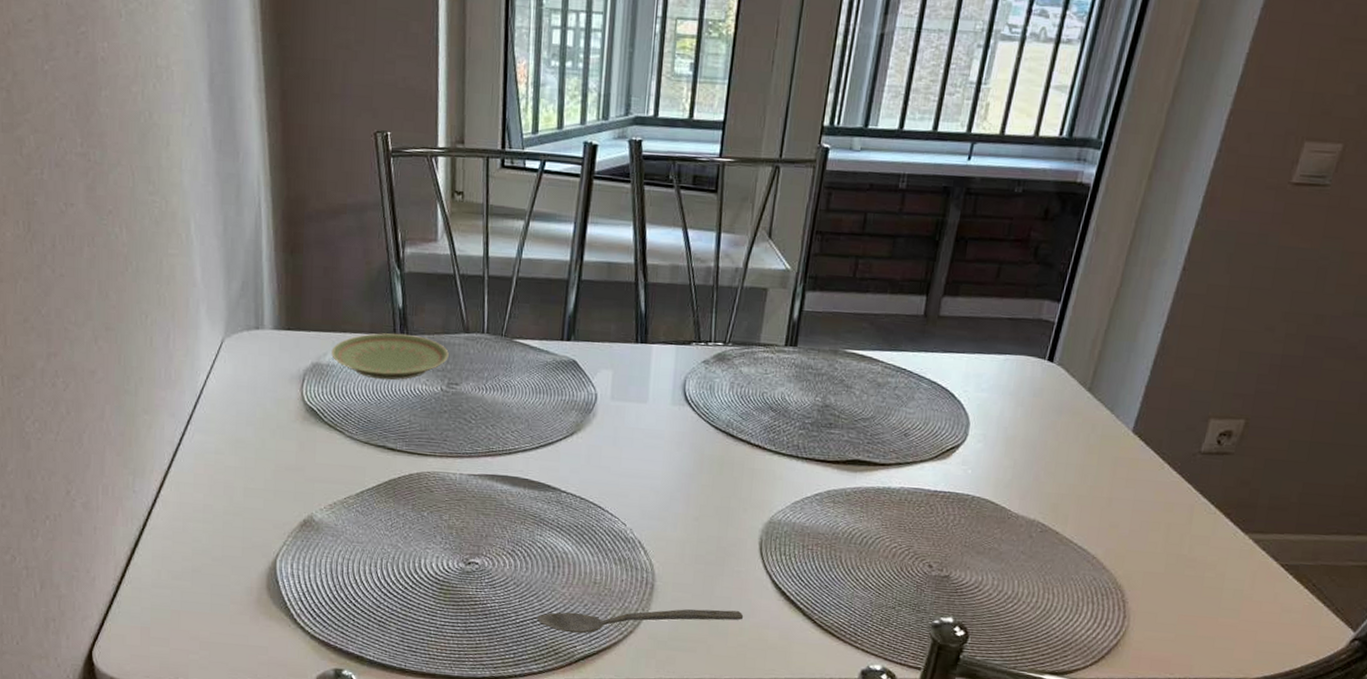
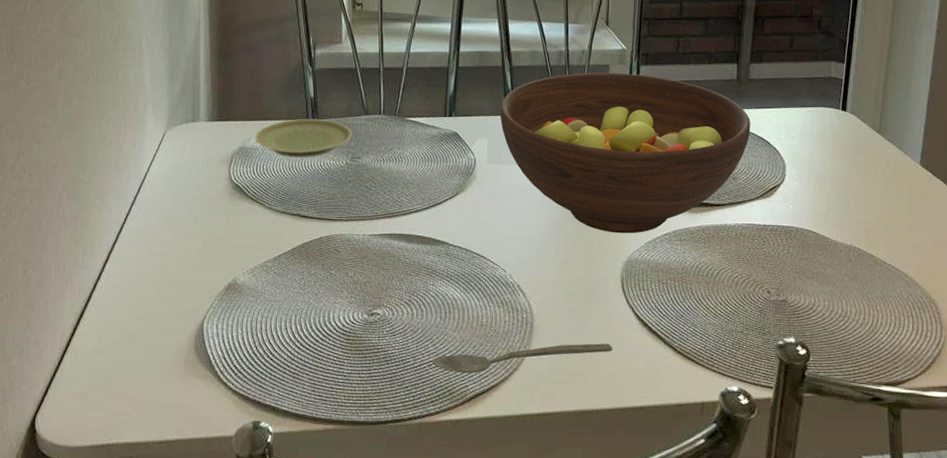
fruit bowl: none [628,296,934,492] -> present [499,72,751,234]

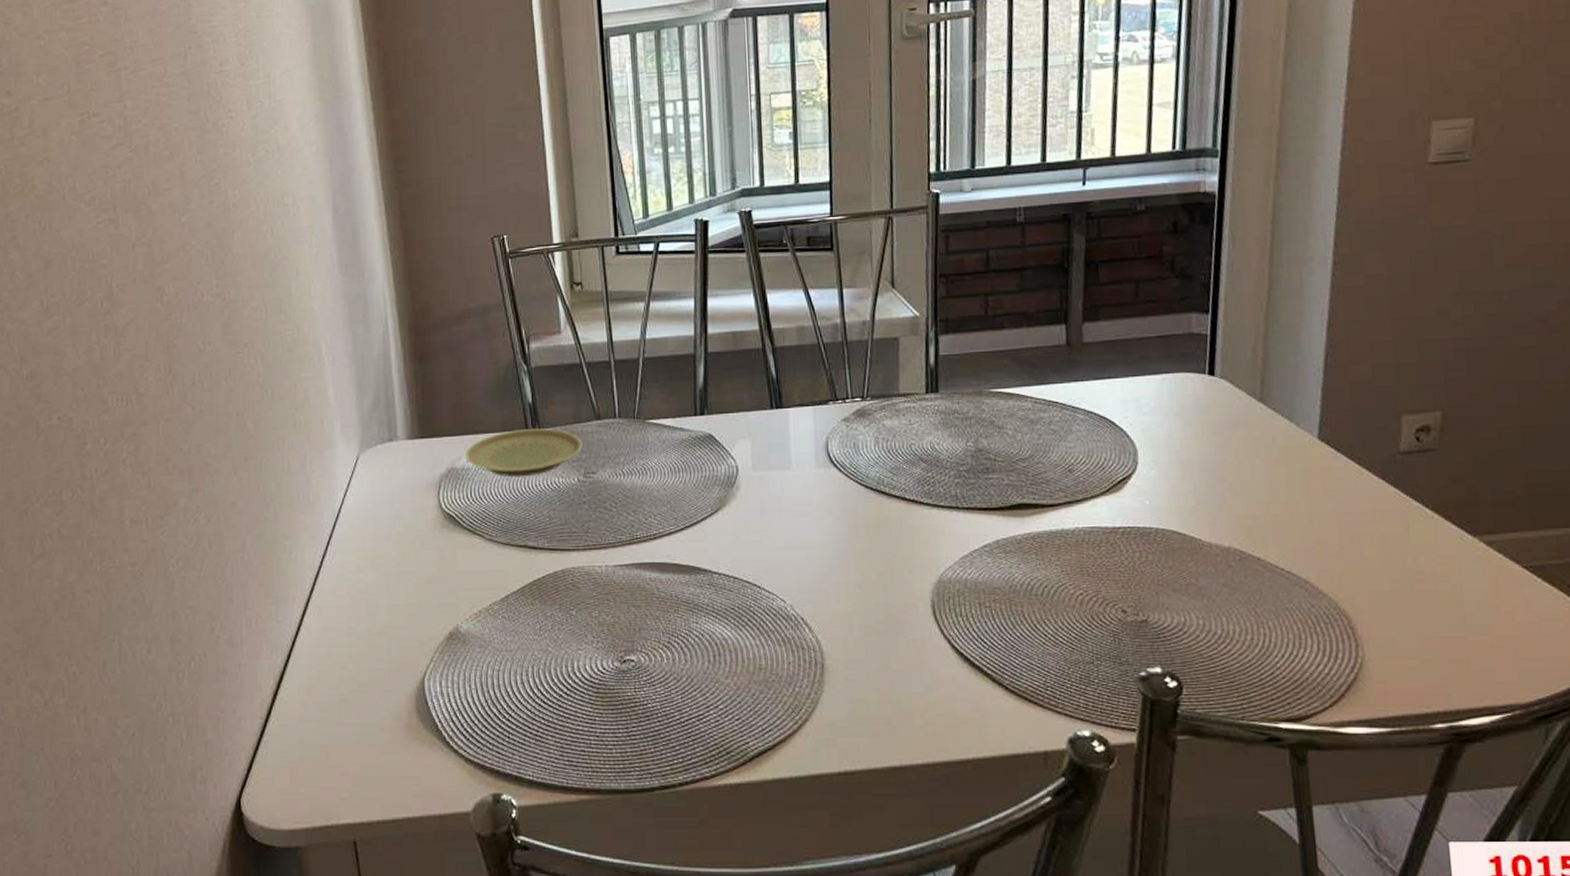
spoon: present [433,343,613,374] -> none [703,684,927,728]
fruit bowl: present [499,72,751,234] -> none [763,346,1089,548]

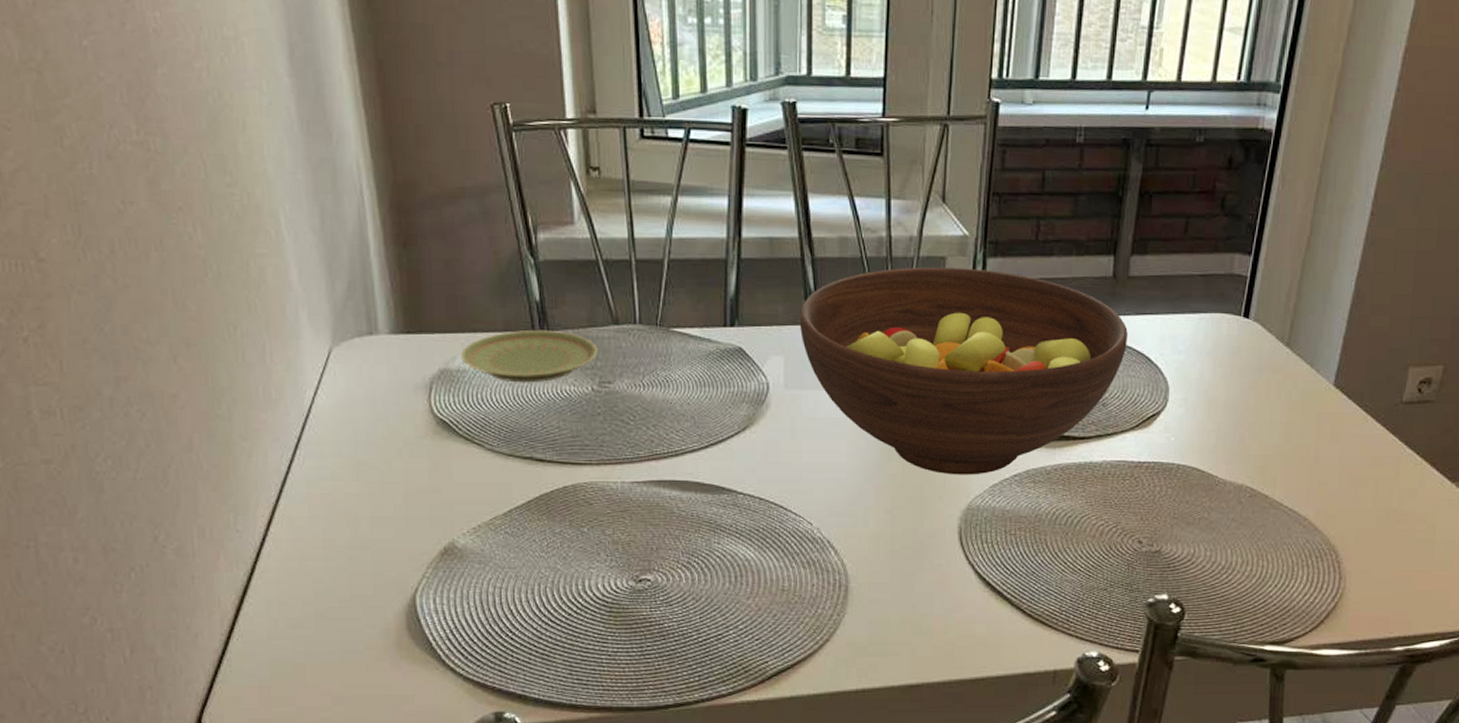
fruit bowl: none [763,346,1089,548] -> present [799,267,1128,475]

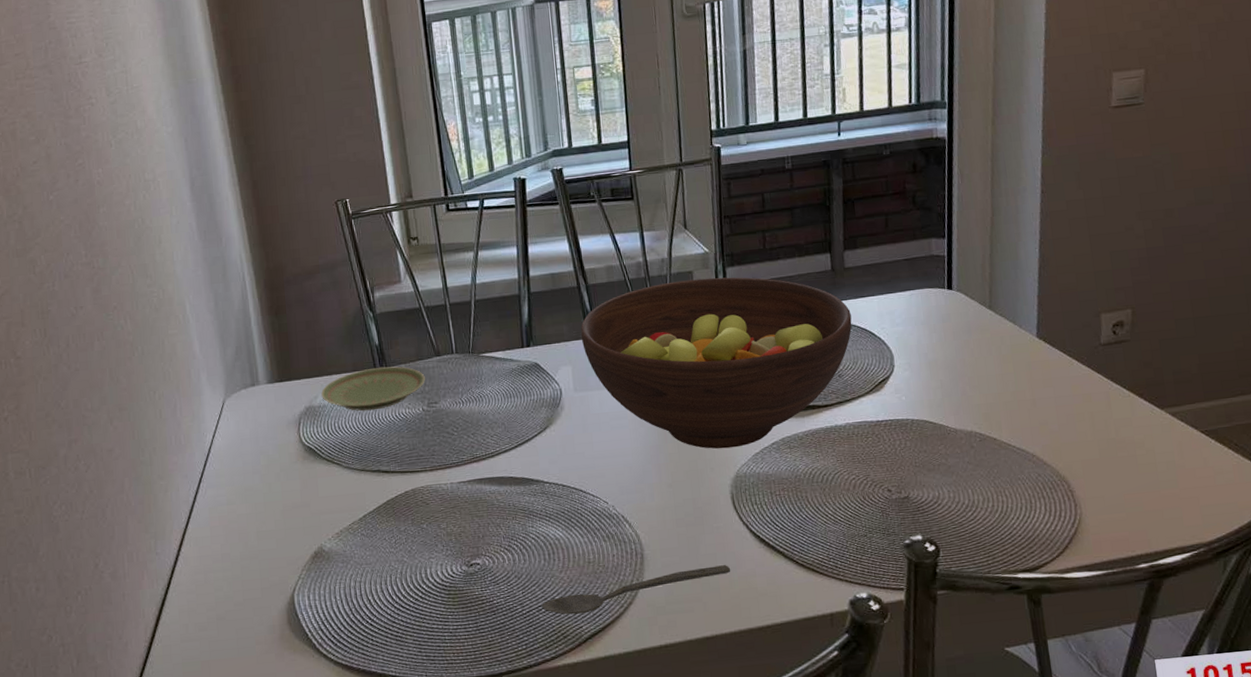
spoon: none [722,607,948,647] -> present [542,565,731,615]

